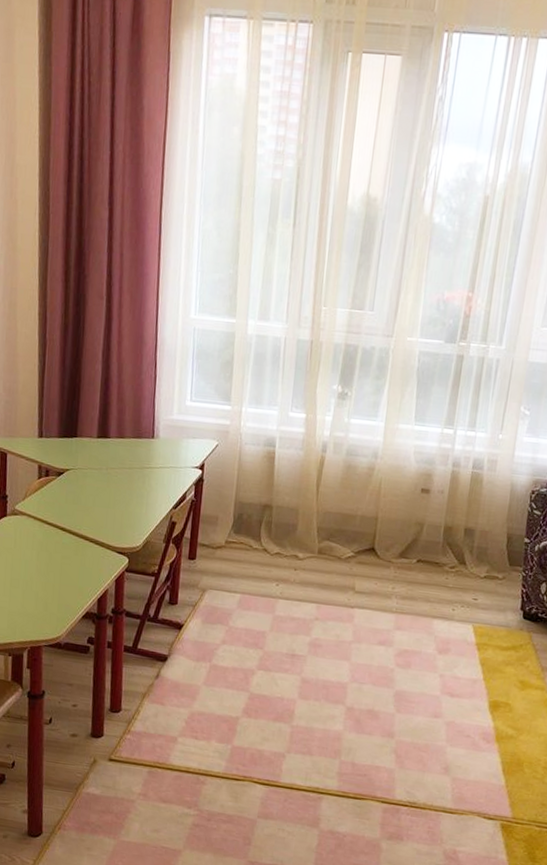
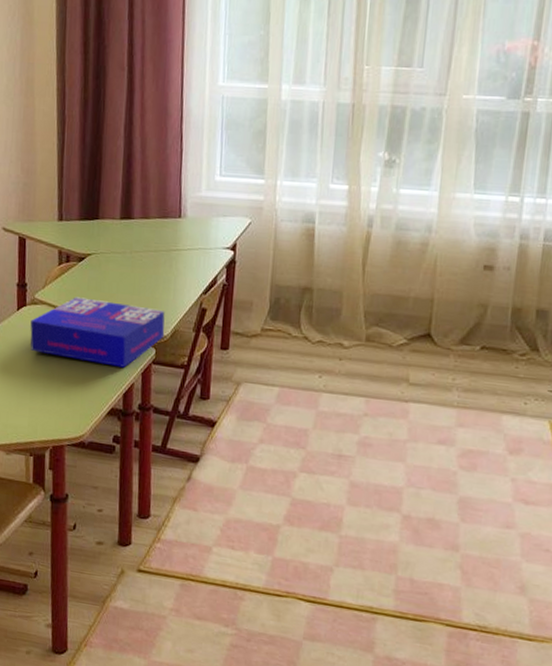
board game: none [10,509,138,575] -> present [30,297,165,368]

